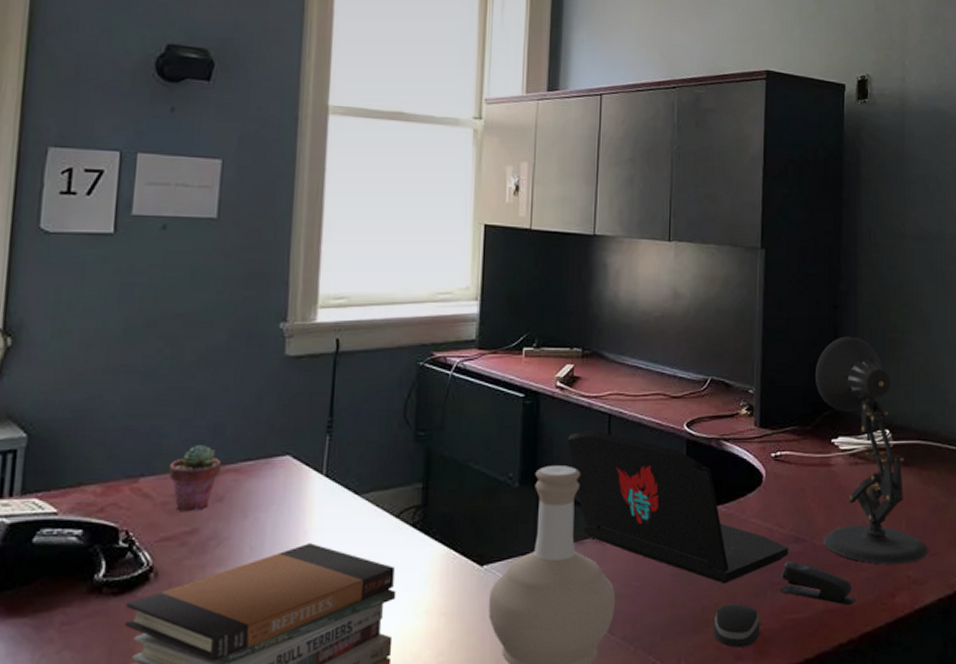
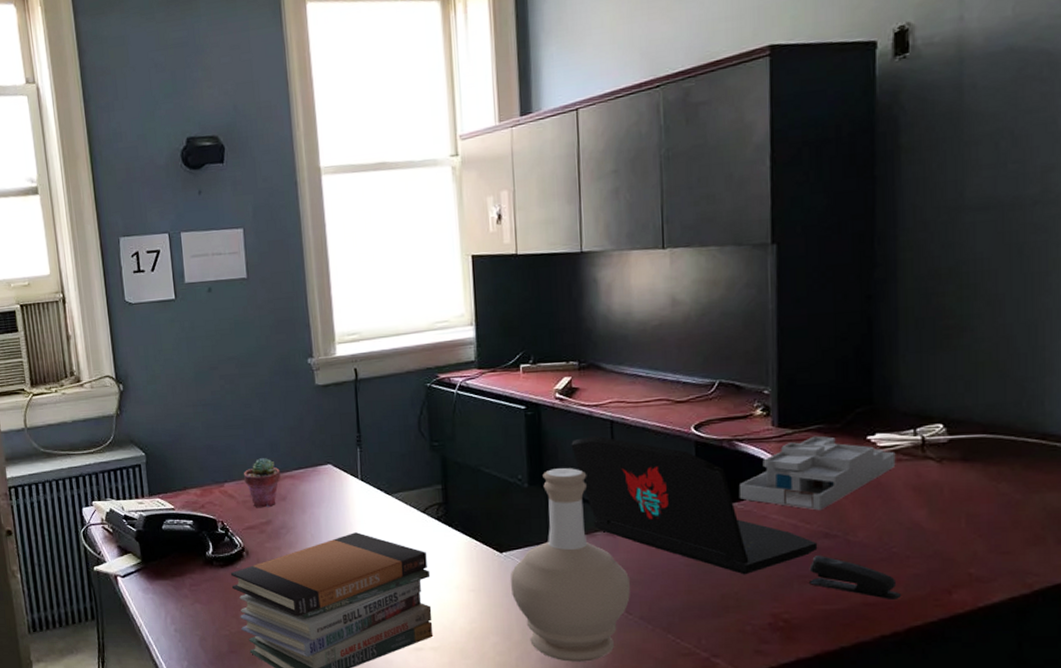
computer mouse: present [713,603,760,648] -> none [734,593,787,632]
desk organizer: none [723,437,853,514] -> present [738,435,896,511]
desk lamp: present [815,336,928,565] -> none [844,327,996,562]

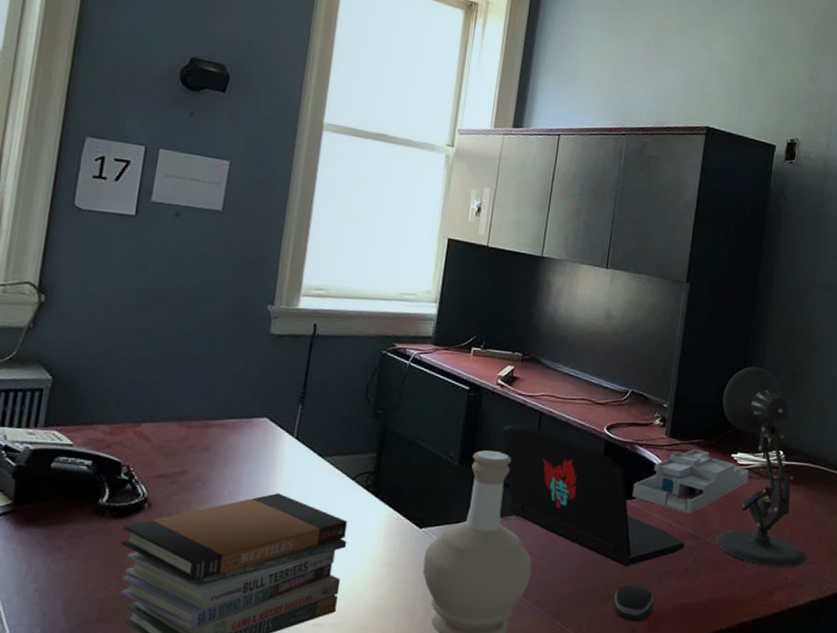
potted succulent: present [243,458,281,508] -> none [166,401,210,457]
computer mouse: none [734,593,787,632] -> present [612,584,654,622]
stapler: present [809,556,902,599] -> none [674,554,739,597]
desk lamp: none [844,327,996,562] -> present [715,366,806,568]

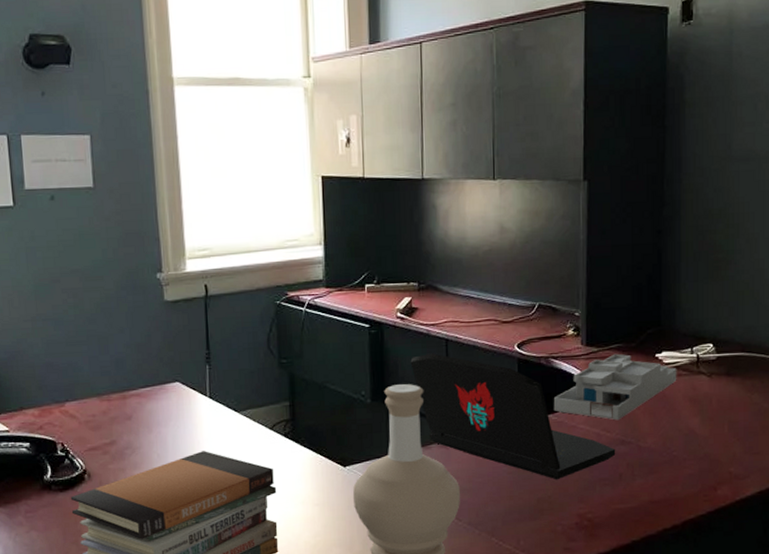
computer mouse: present [612,584,654,622] -> none [548,495,590,531]
desk lamp: present [715,366,806,568] -> none [638,259,750,463]

